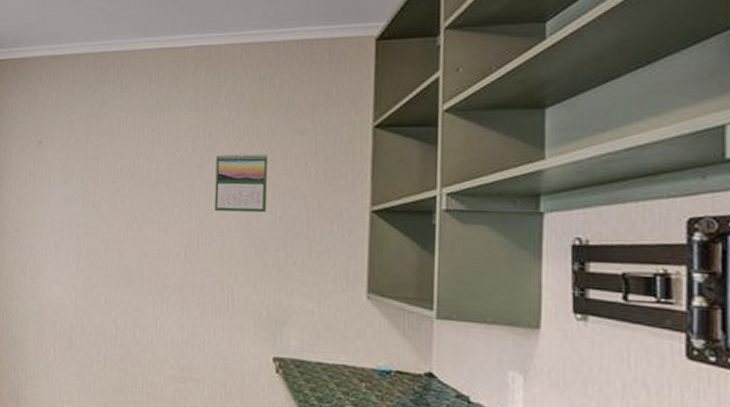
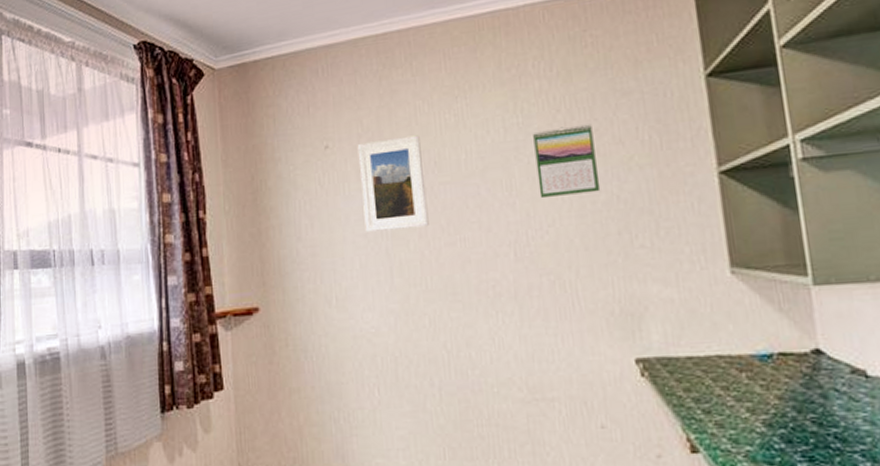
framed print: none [62,142,120,221] -> present [357,135,429,232]

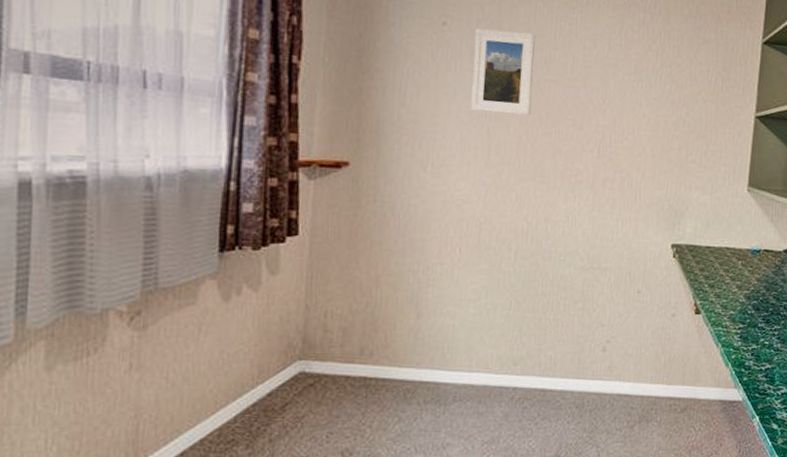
calendar: present [533,124,601,199] -> none [626,55,677,114]

